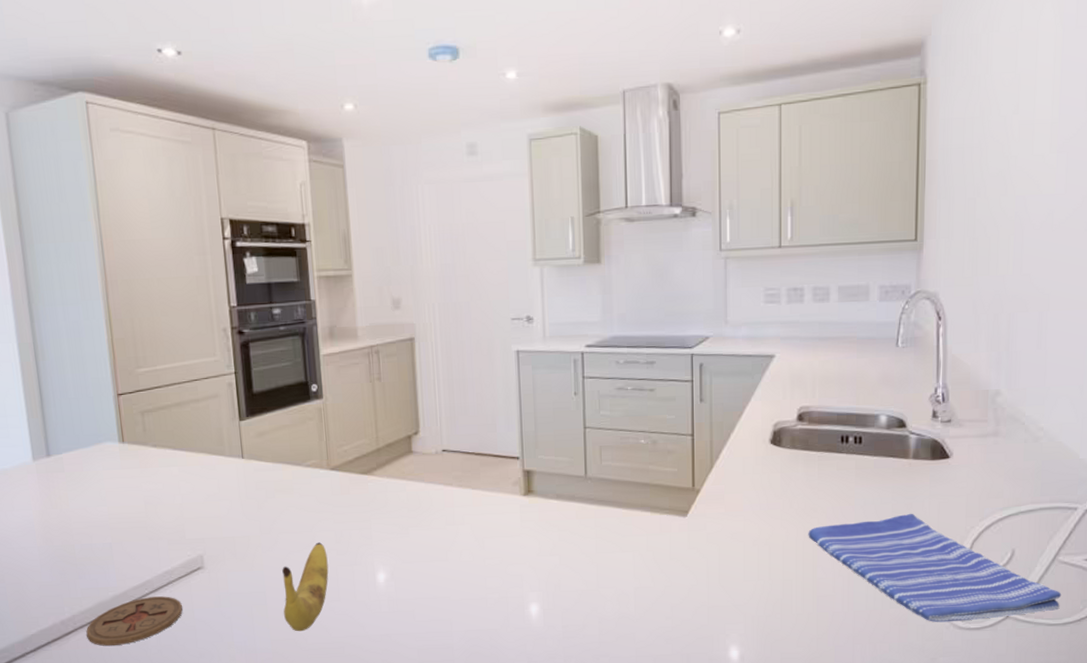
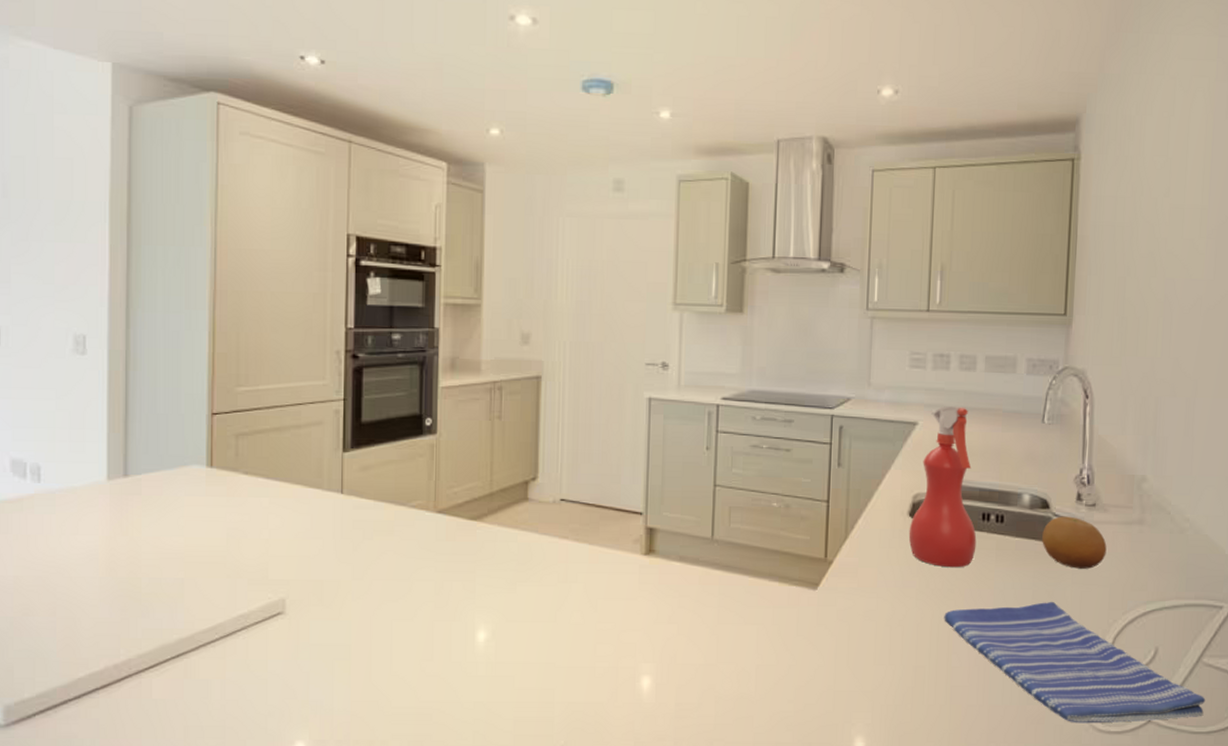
coaster: present [86,596,183,646] -> none [142,643,255,696]
banana: present [282,542,329,632] -> none [369,592,424,693]
spray bottle: none [771,337,836,489] -> present [908,406,977,568]
fruit: none [900,433,963,482] -> present [1042,516,1107,569]

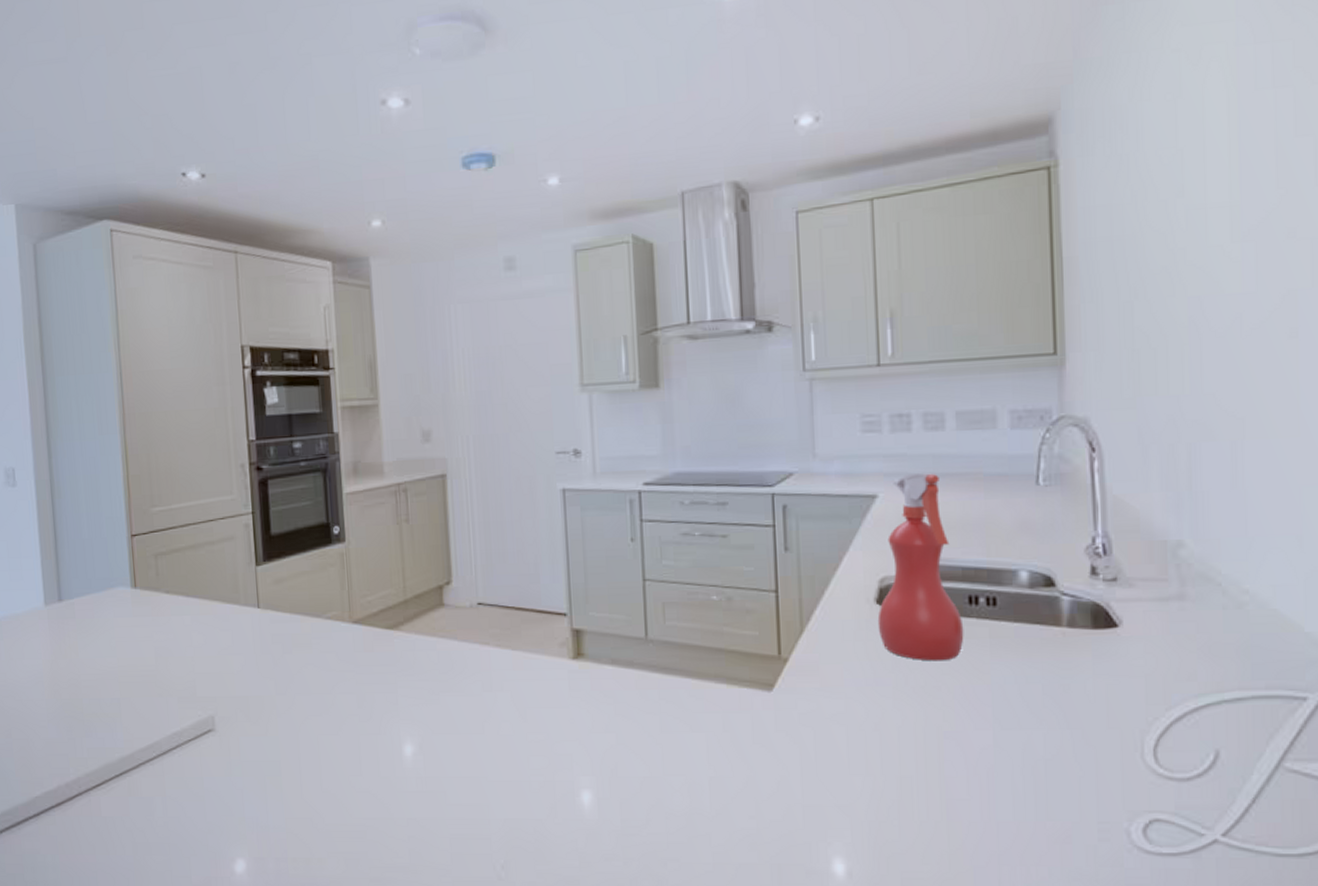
dish towel: present [944,601,1206,724] -> none [930,697,1293,843]
fruit: present [1042,516,1107,569] -> none [1049,594,1137,657]

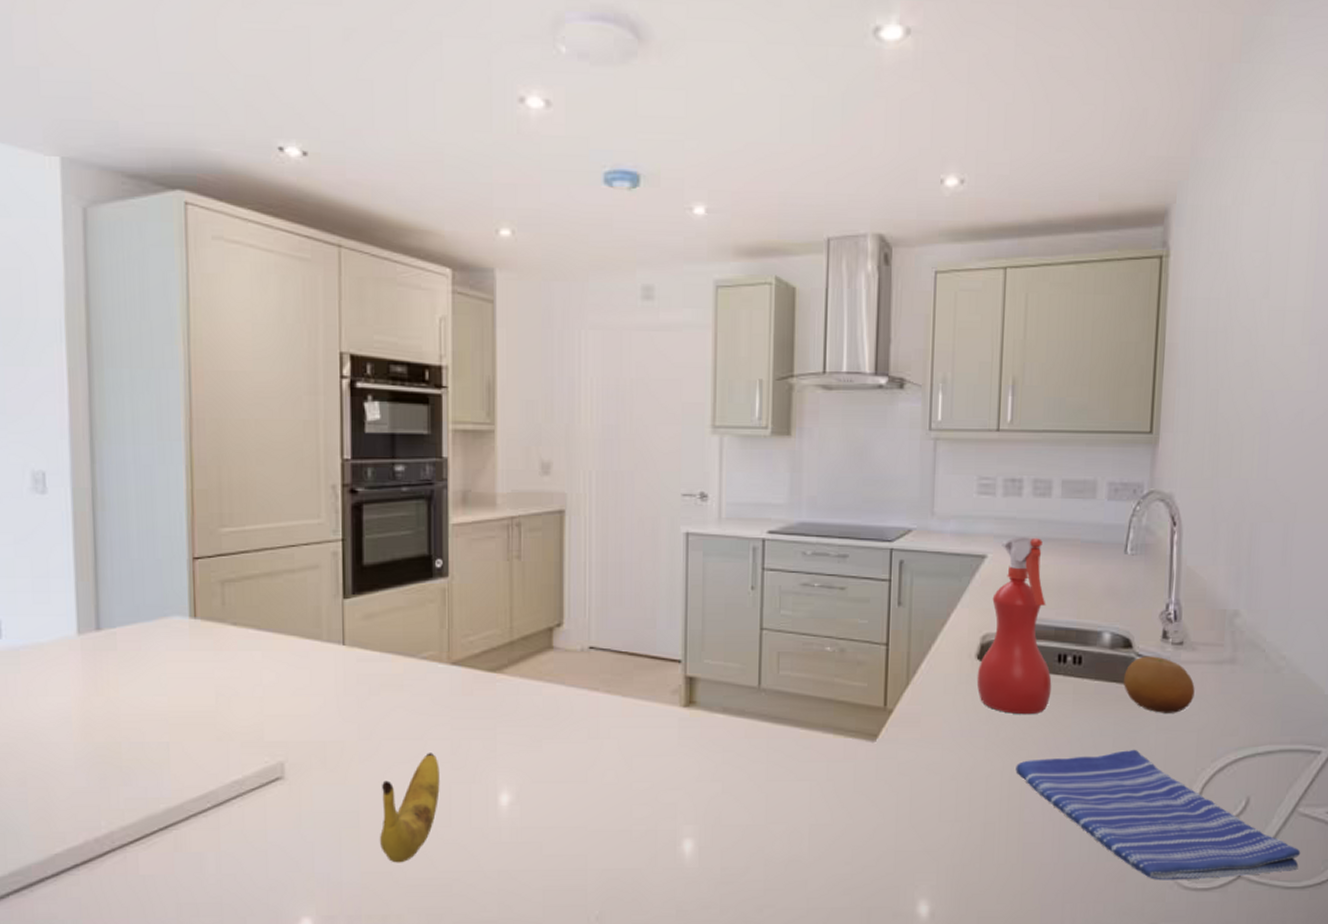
banana: none [298,706,350,810] -> present [380,753,440,863]
dish towel: none [930,697,1293,843] -> present [1015,749,1301,881]
fruit: none [1049,594,1137,657] -> present [1124,656,1195,713]

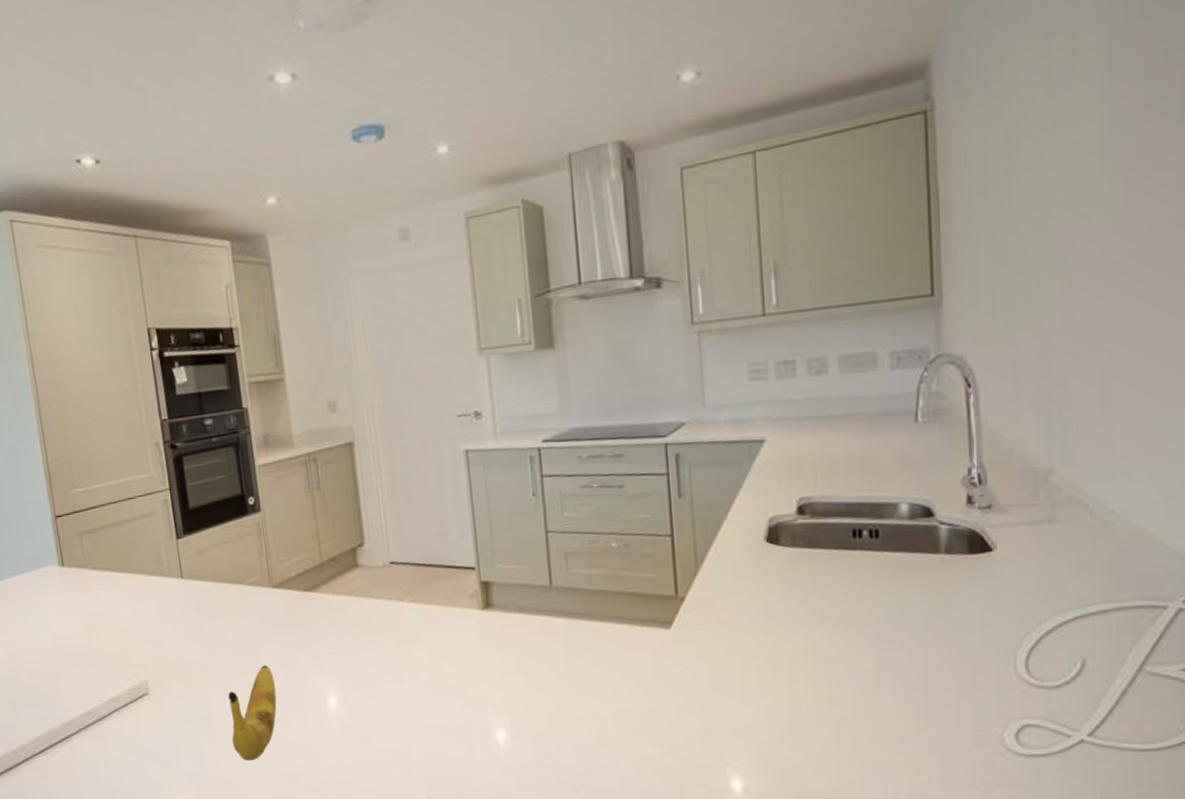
spray bottle: present [976,537,1052,715] -> none [767,415,849,593]
dish towel: present [1015,749,1301,881] -> none [818,618,1153,748]
fruit: present [1124,656,1195,713] -> none [928,522,1010,580]

